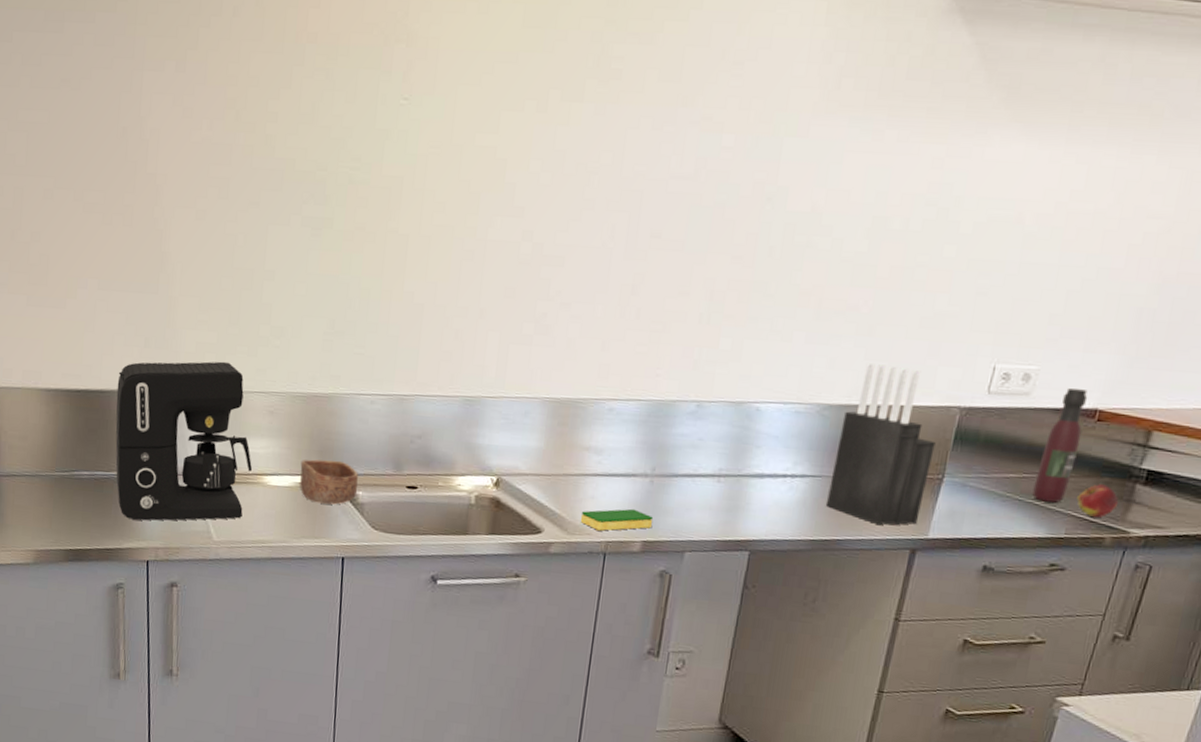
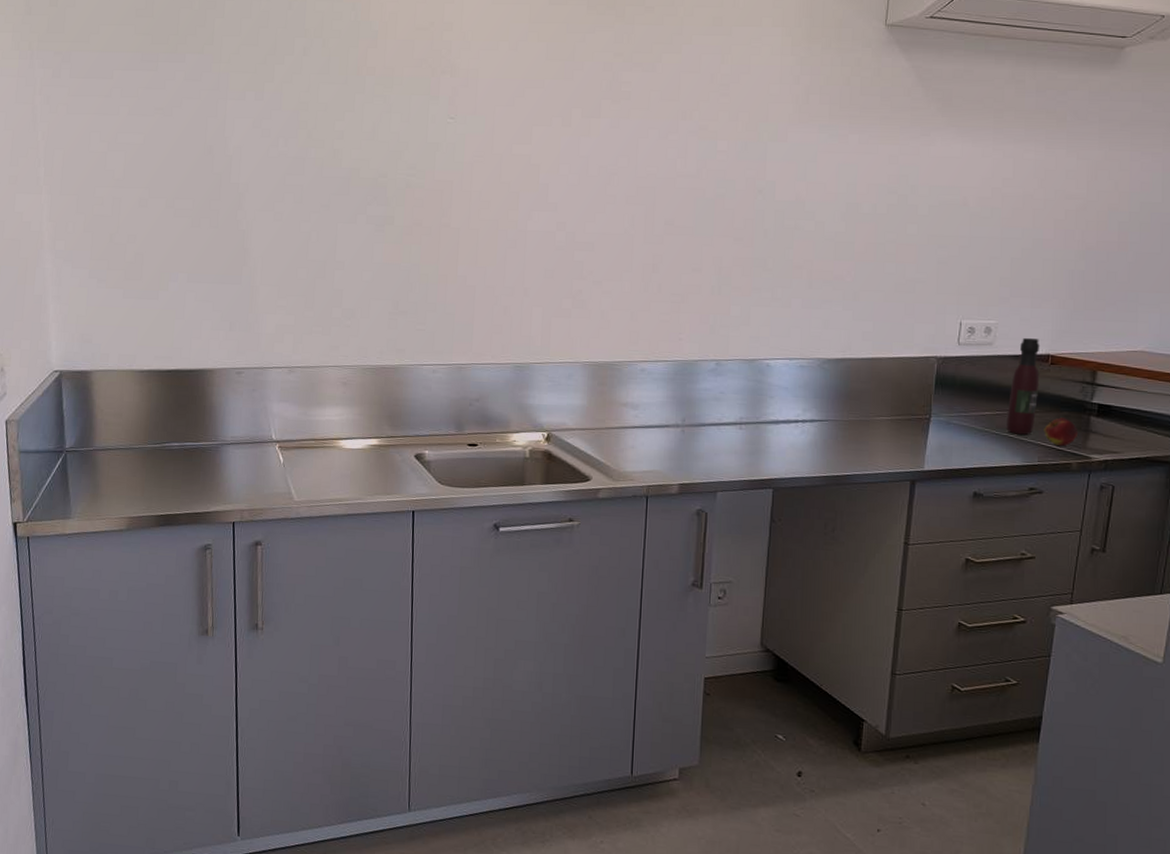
coffee maker: present [115,361,253,521] -> none [203,340,329,486]
bowl: present [300,459,358,505] -> none [372,423,424,463]
dish sponge: present [580,508,654,531] -> none [623,455,687,476]
knife block: present [825,362,936,526] -> none [834,322,920,461]

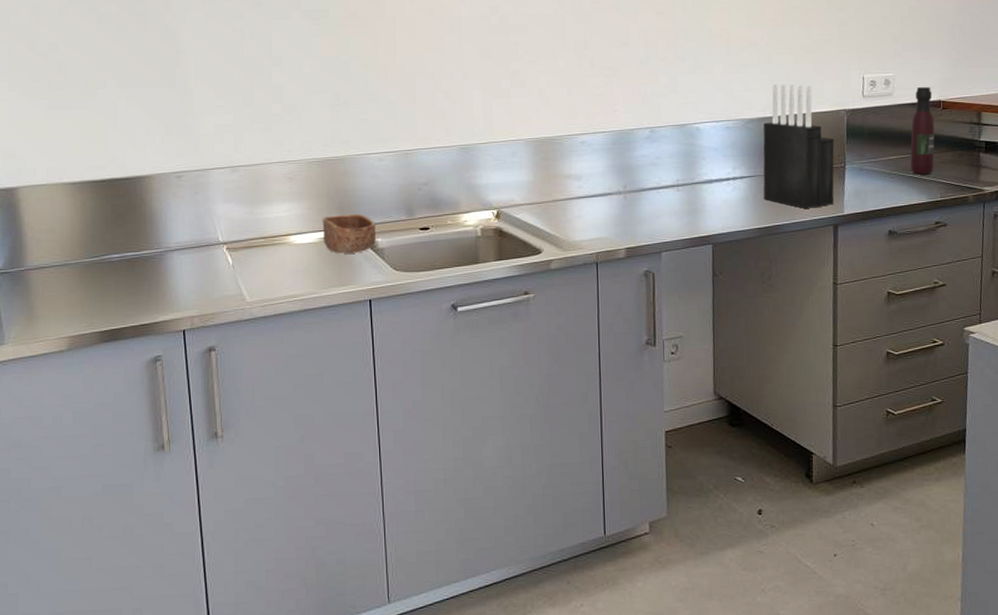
bowl: none [372,423,424,463] -> present [322,213,376,254]
knife block: none [834,322,920,461] -> present [763,83,835,210]
apple: present [1044,417,1077,446] -> none [942,156,971,182]

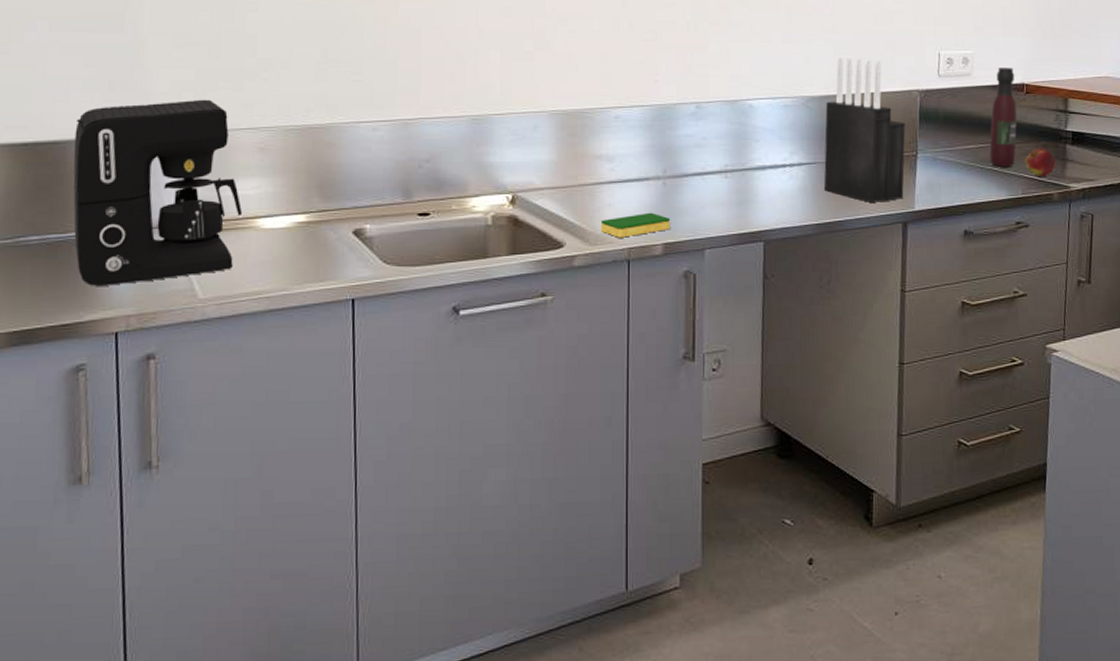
coffee maker: none [142,139,278,293] -> present [73,99,243,286]
bowl: present [322,213,376,254] -> none [298,194,364,242]
dish sponge: none [572,222,632,244] -> present [600,212,671,238]
apple: none [942,156,971,182] -> present [1025,147,1056,176]

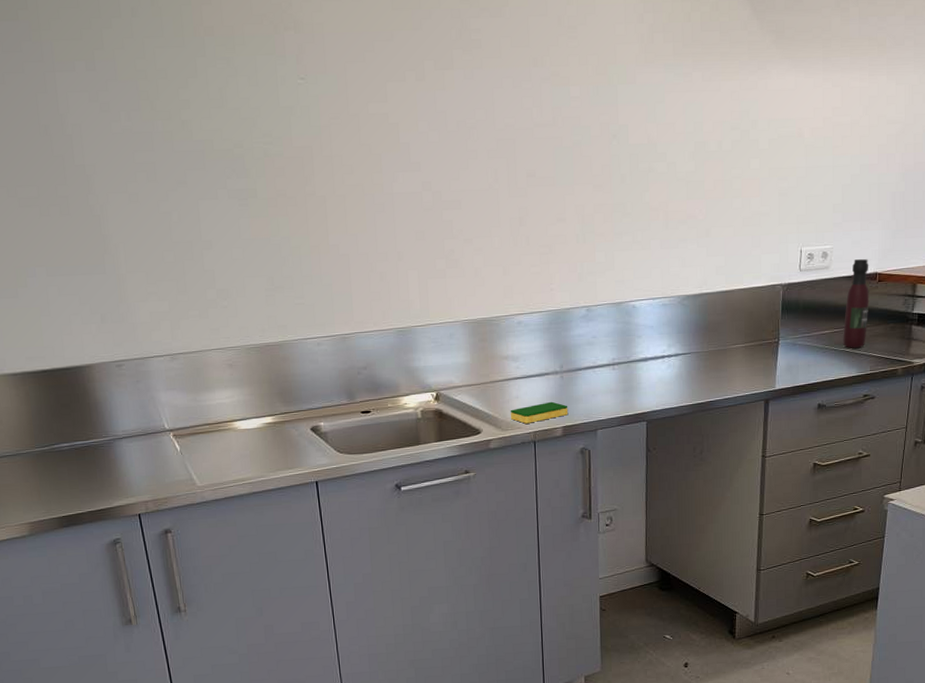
coffee maker: present [73,99,243,286] -> none [80,326,222,480]
knife block: present [823,56,906,204] -> none [697,258,769,385]
apple: present [1025,147,1056,176] -> none [874,329,902,355]

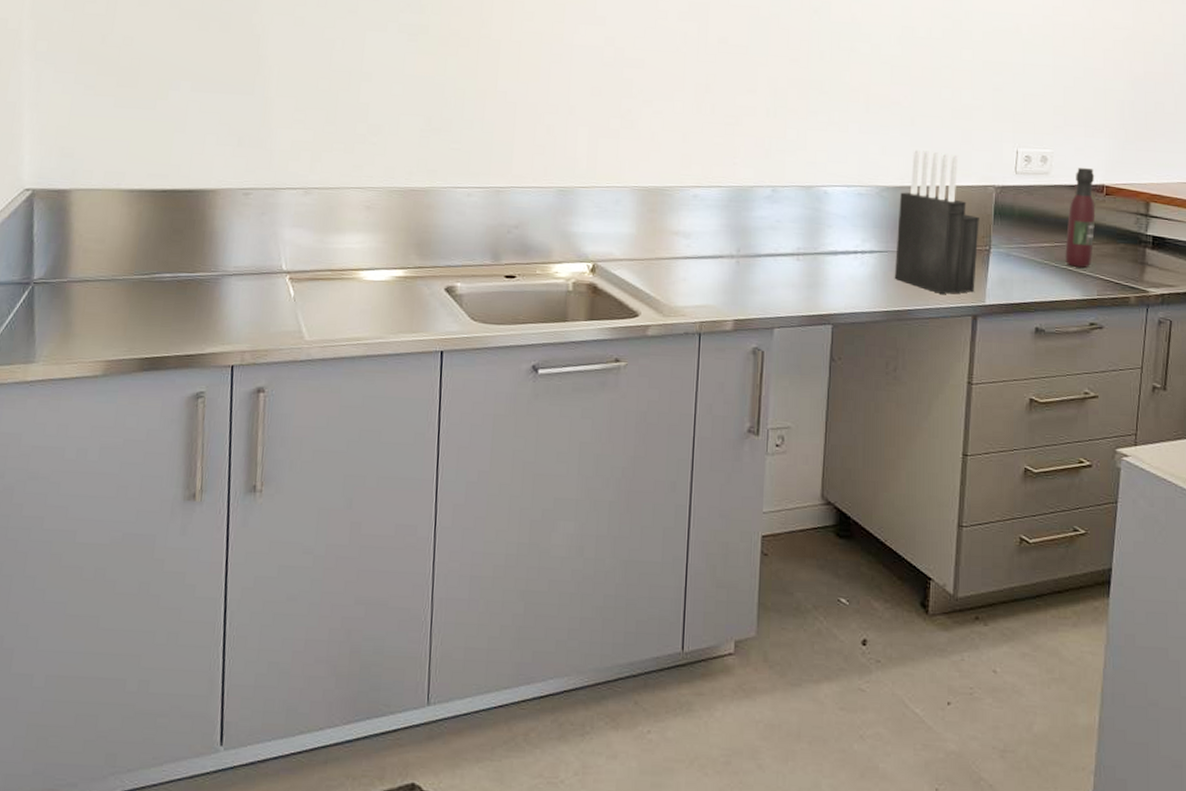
dish sponge: present [510,401,569,424] -> none [674,288,742,312]
knife block: none [697,258,769,385] -> present [894,149,979,295]

